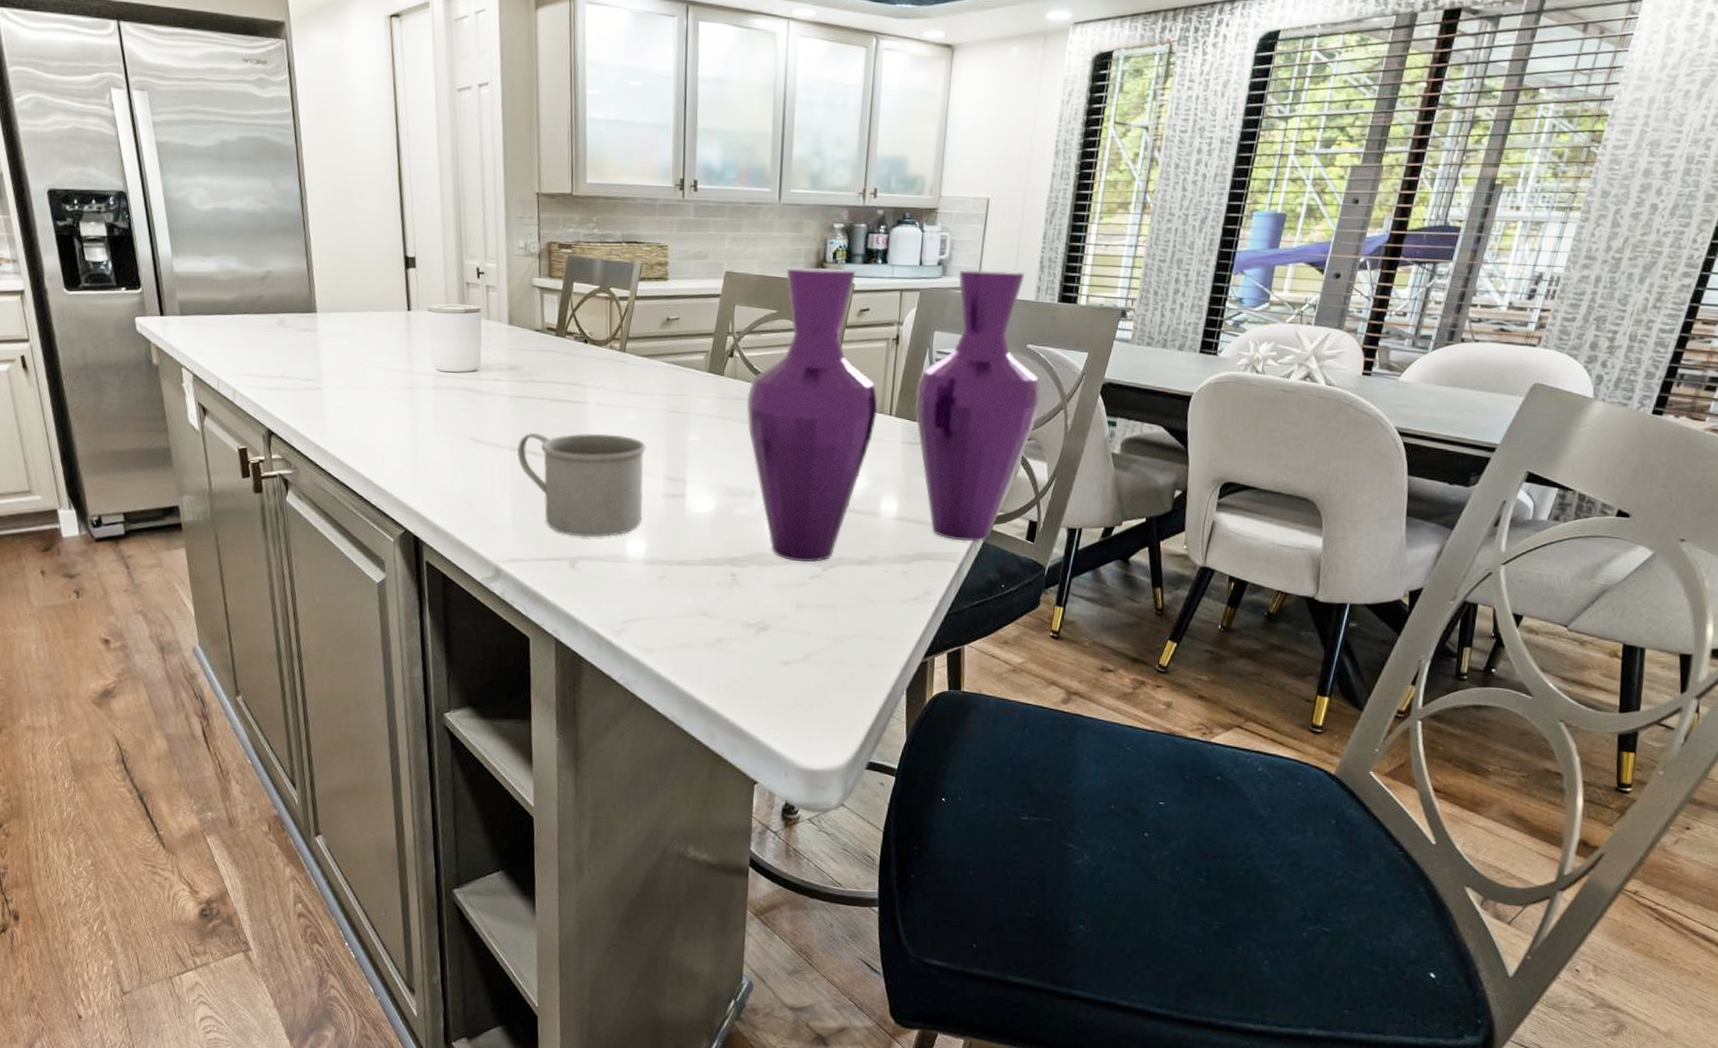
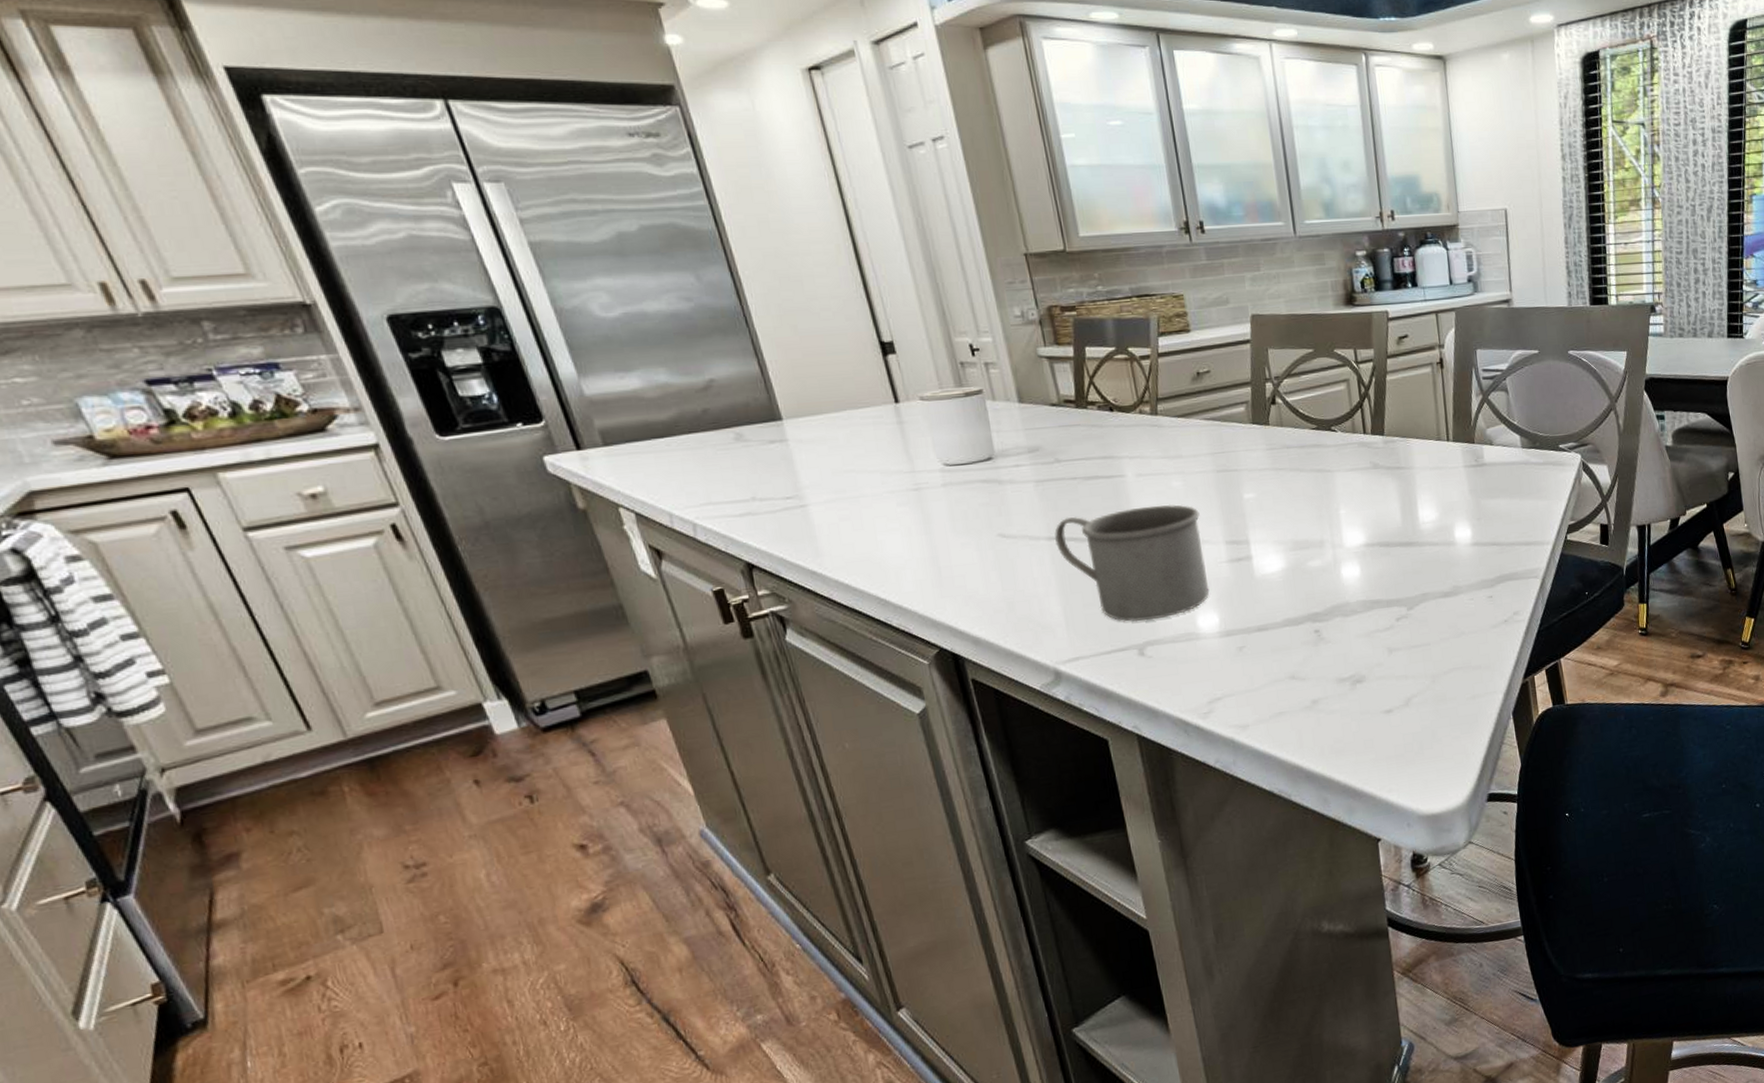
vase: present [746,267,1041,562] -> none [1297,279,1591,606]

